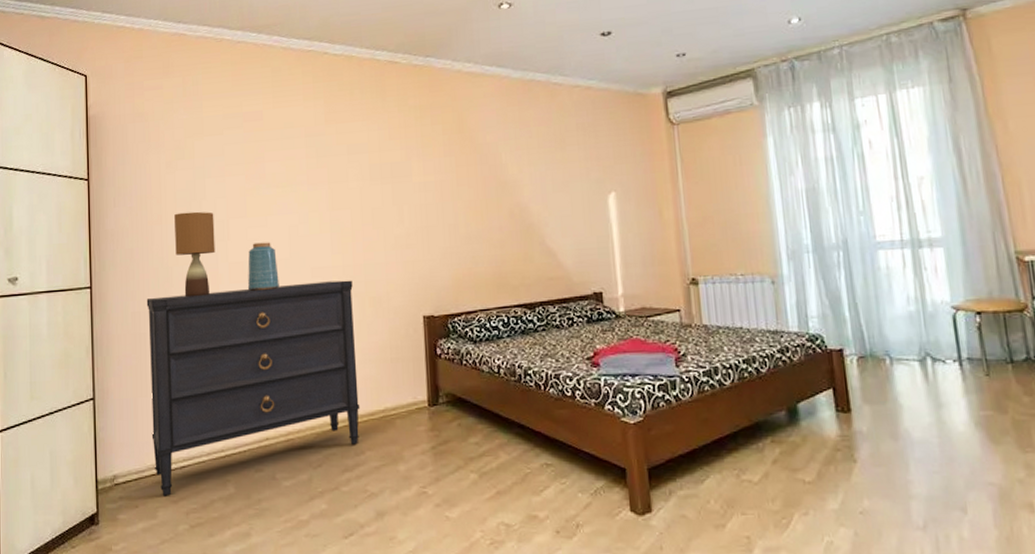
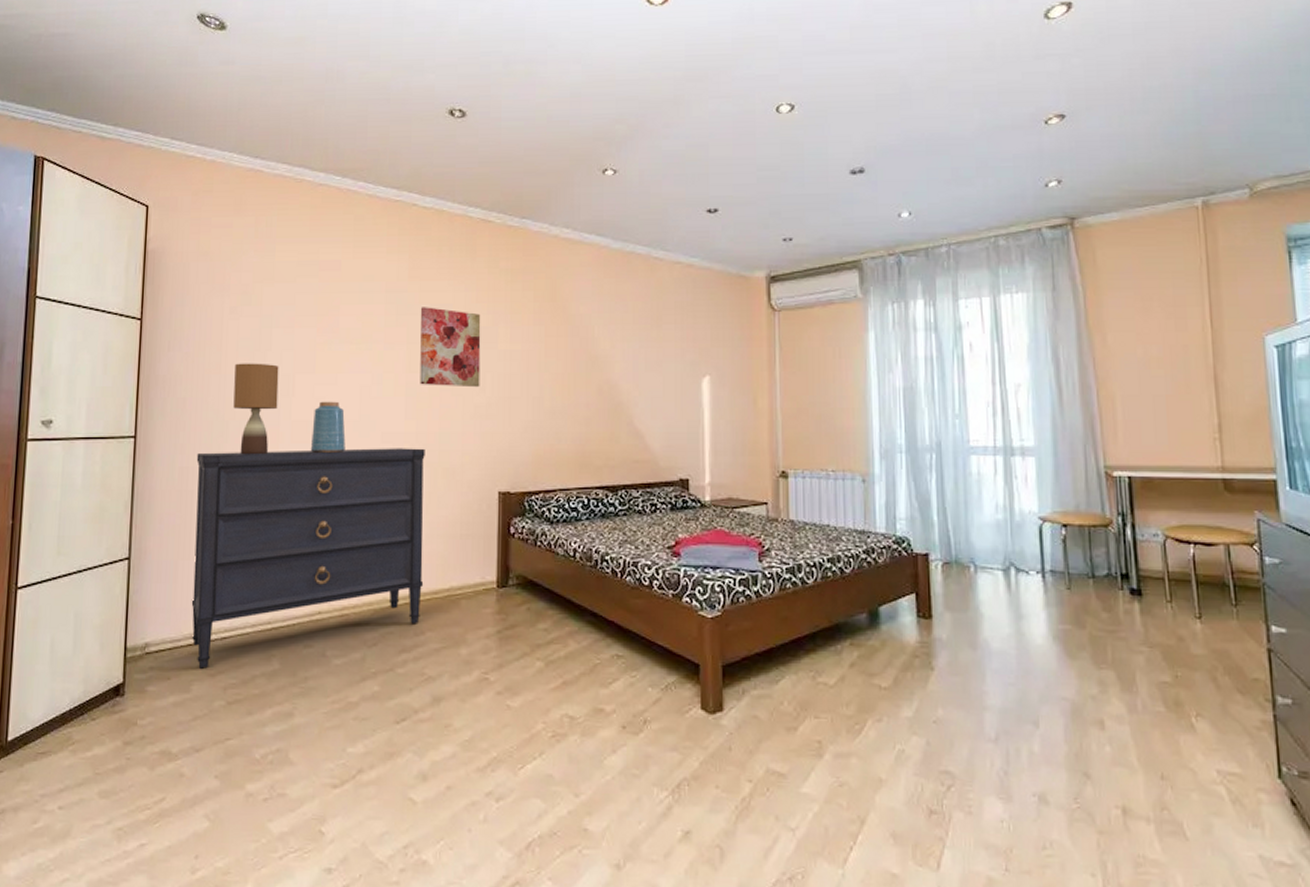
wall art: none [338,147,399,221] -> present [420,307,481,388]

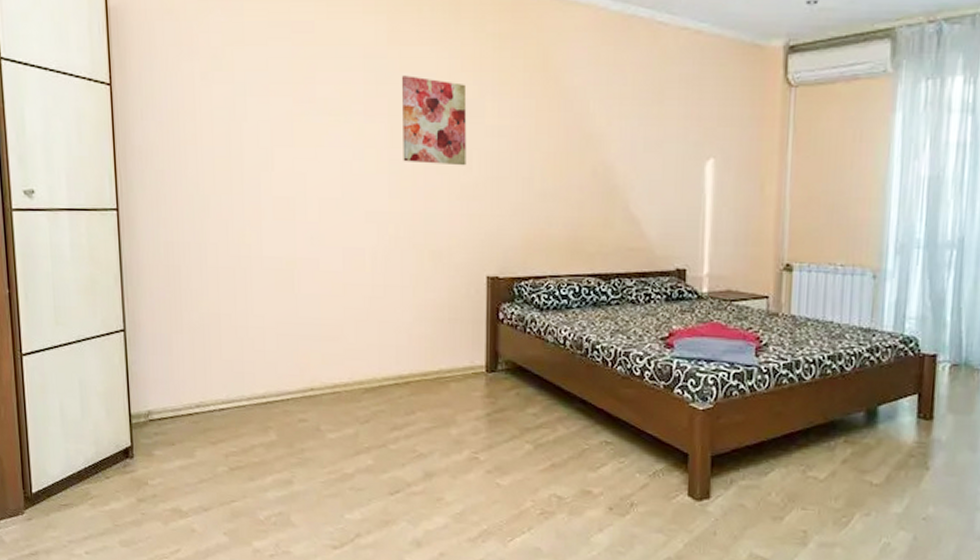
dresser: present [191,448,425,669] -> none [180,227,413,437]
table lamp: present [233,363,279,455] -> none [211,134,258,232]
vase: present [310,401,346,452] -> none [293,177,329,231]

